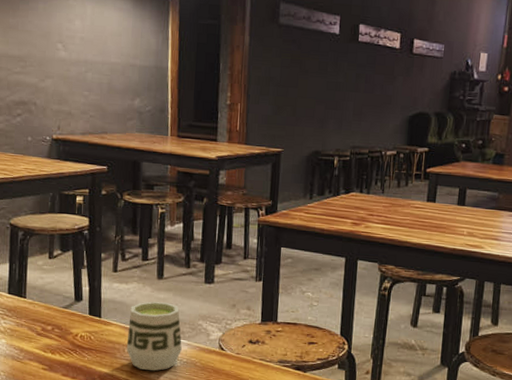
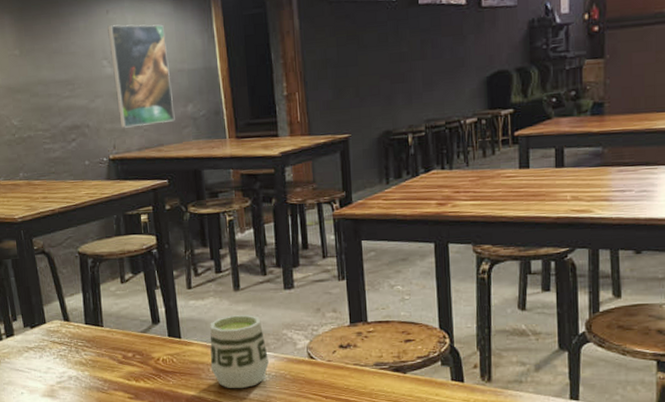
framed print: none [66,11,122,112] -> present [107,24,175,128]

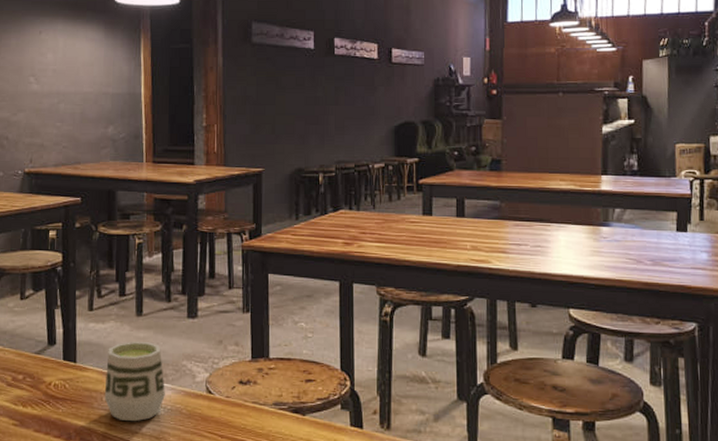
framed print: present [107,24,175,128] -> none [38,45,95,143]

